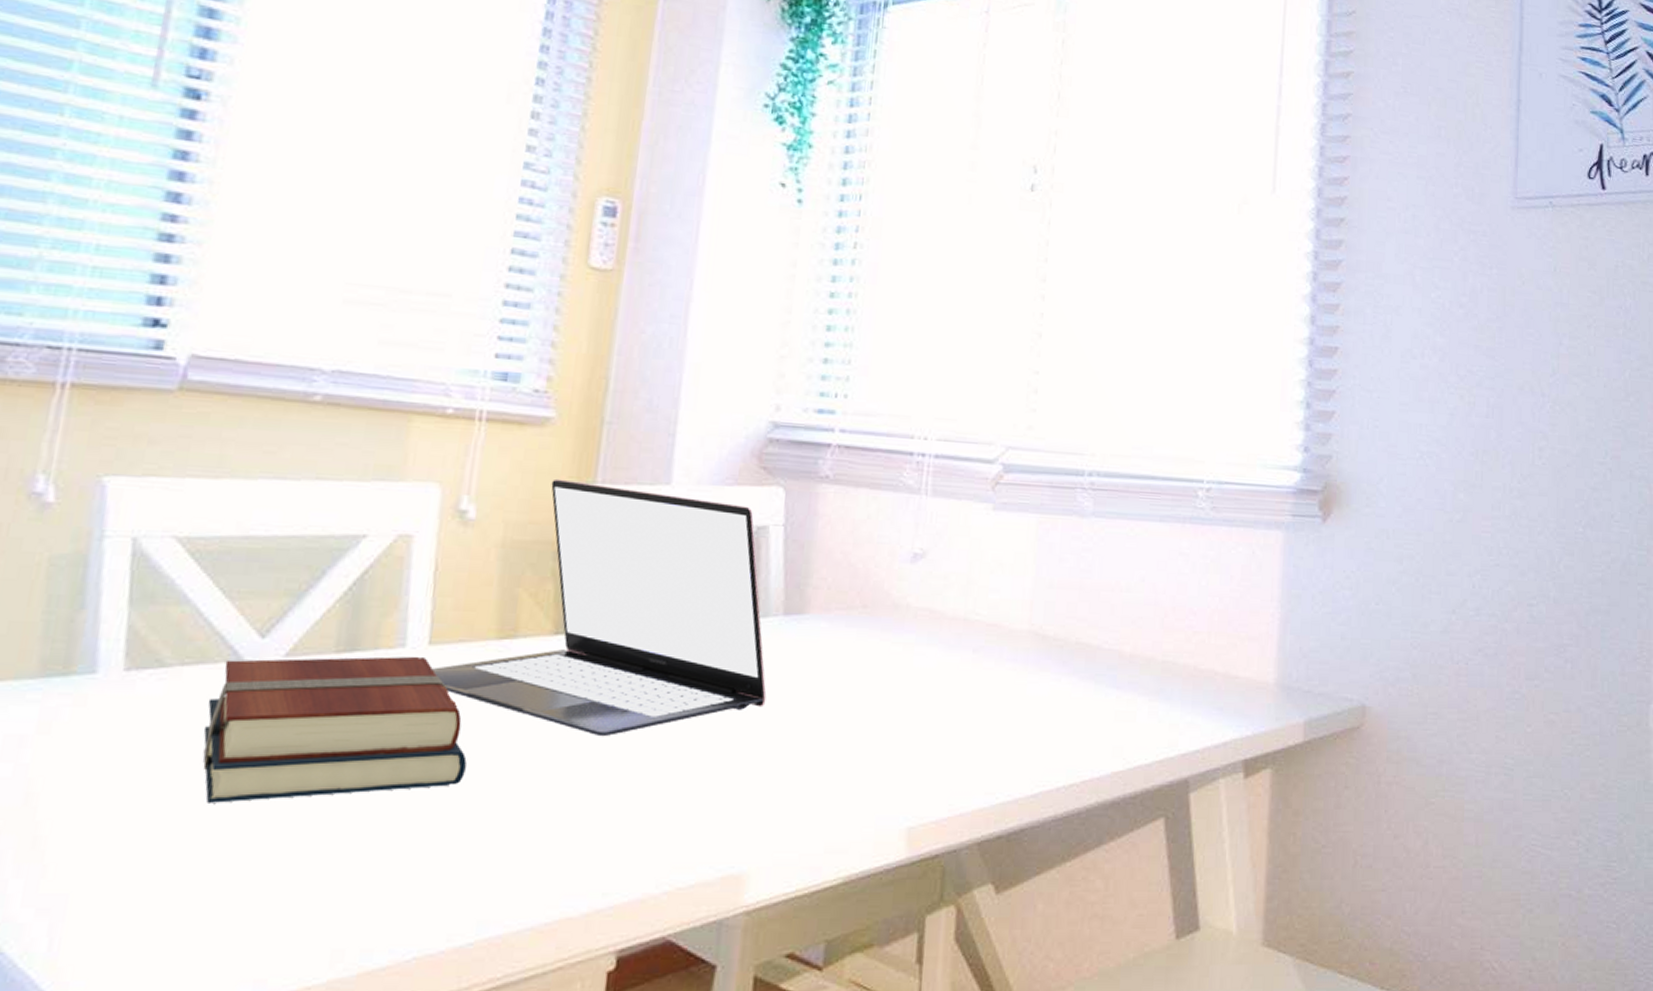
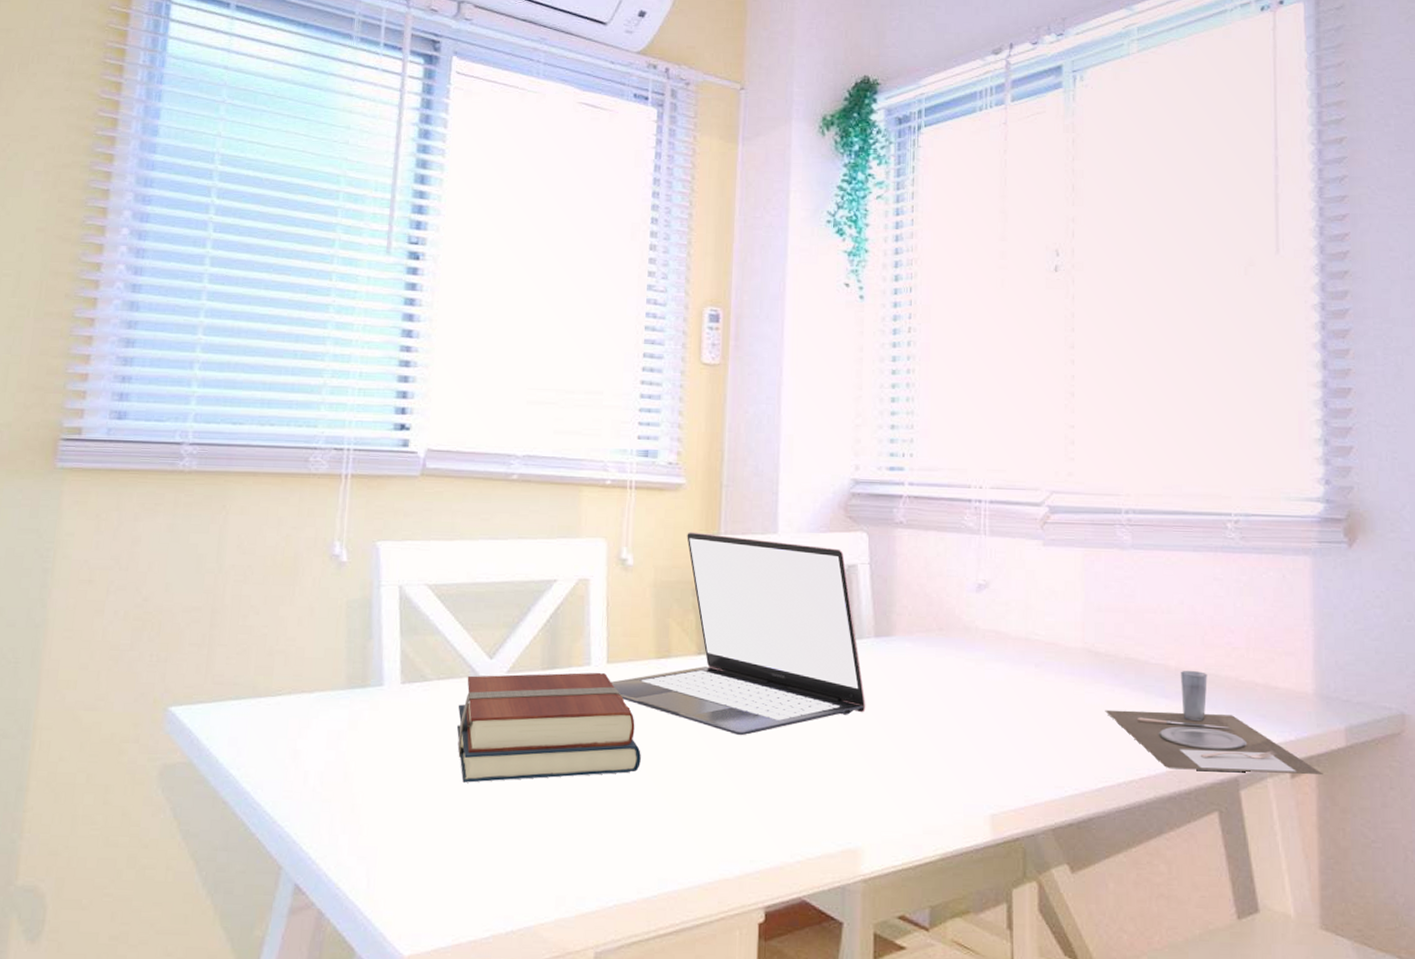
place setting: none [1048,658,1278,773] -> present [1105,671,1323,774]

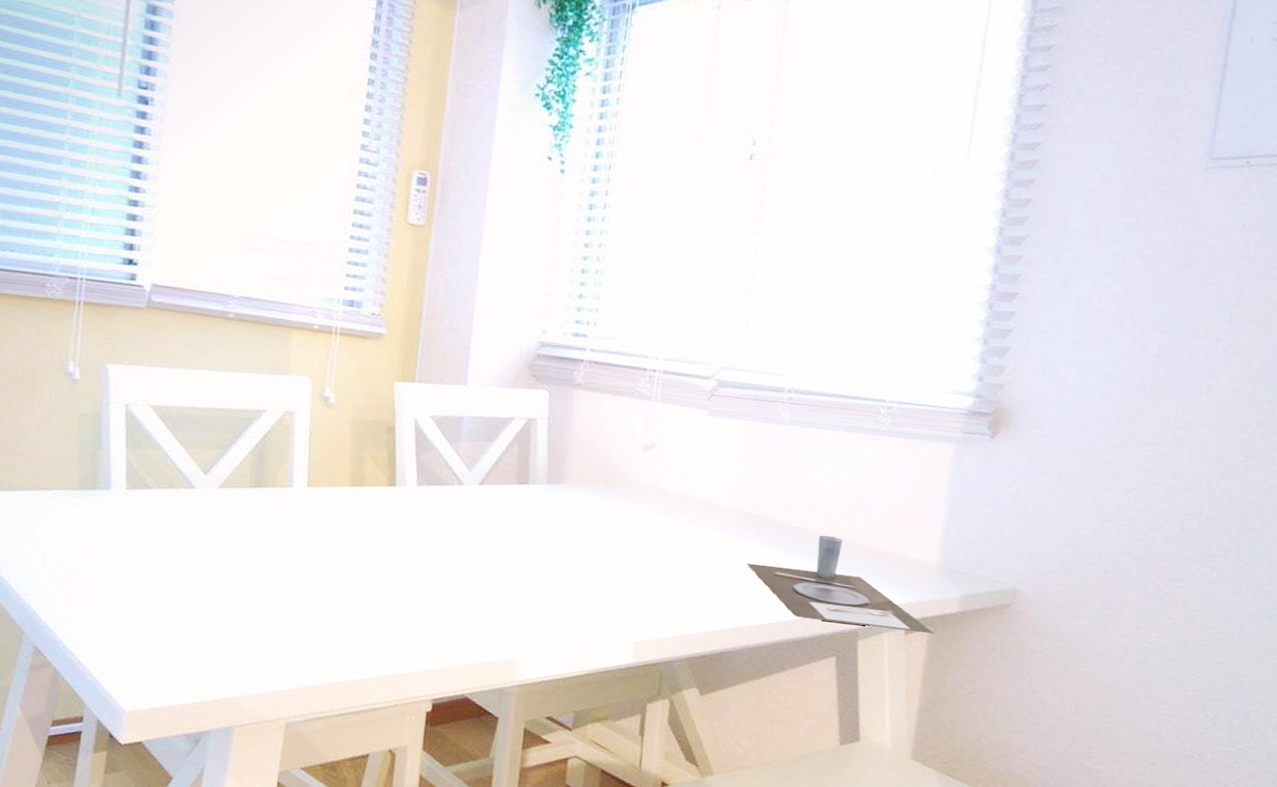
books: present [456,672,641,783] -> none [174,487,334,581]
laptop: present [611,532,866,736] -> none [310,377,534,558]

